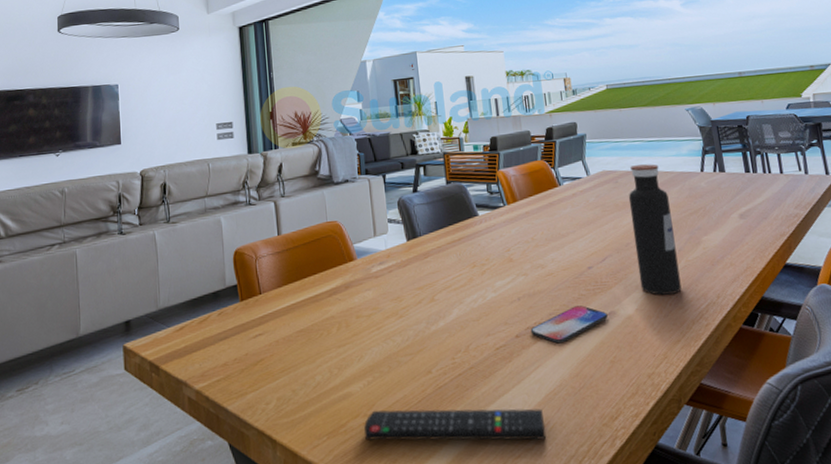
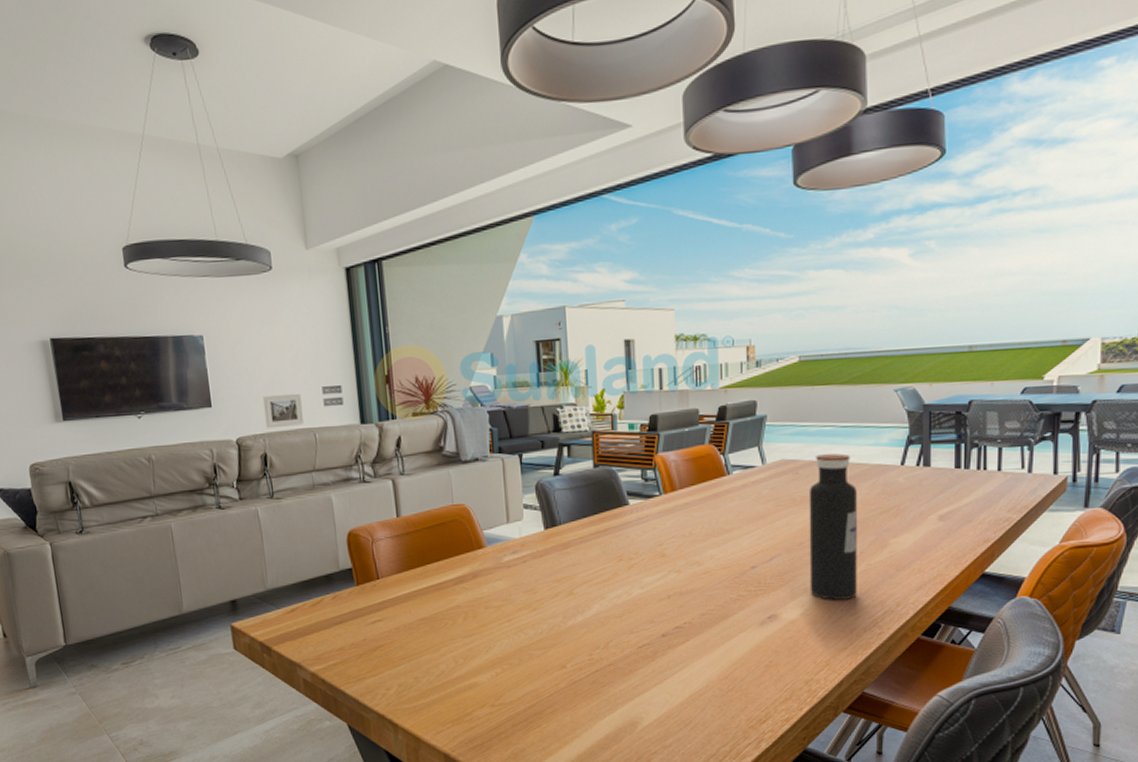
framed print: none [165,130,200,161] -> present [263,394,305,429]
remote control: present [363,408,547,441] -> none [490,701,687,738]
smartphone: present [530,305,608,344] -> none [679,607,768,645]

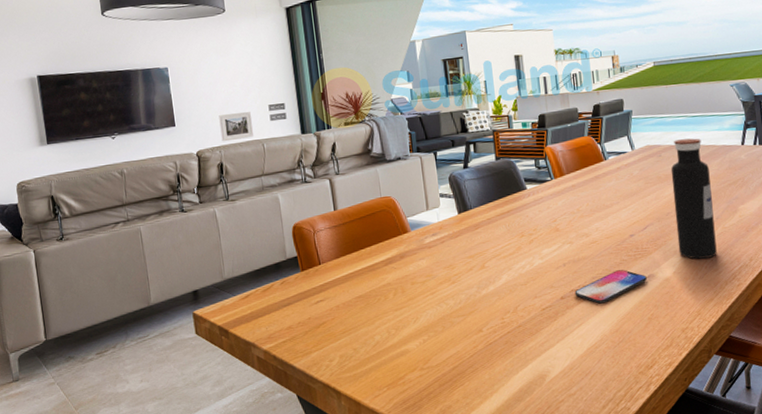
smartphone: none [679,607,768,645] -> present [574,269,647,304]

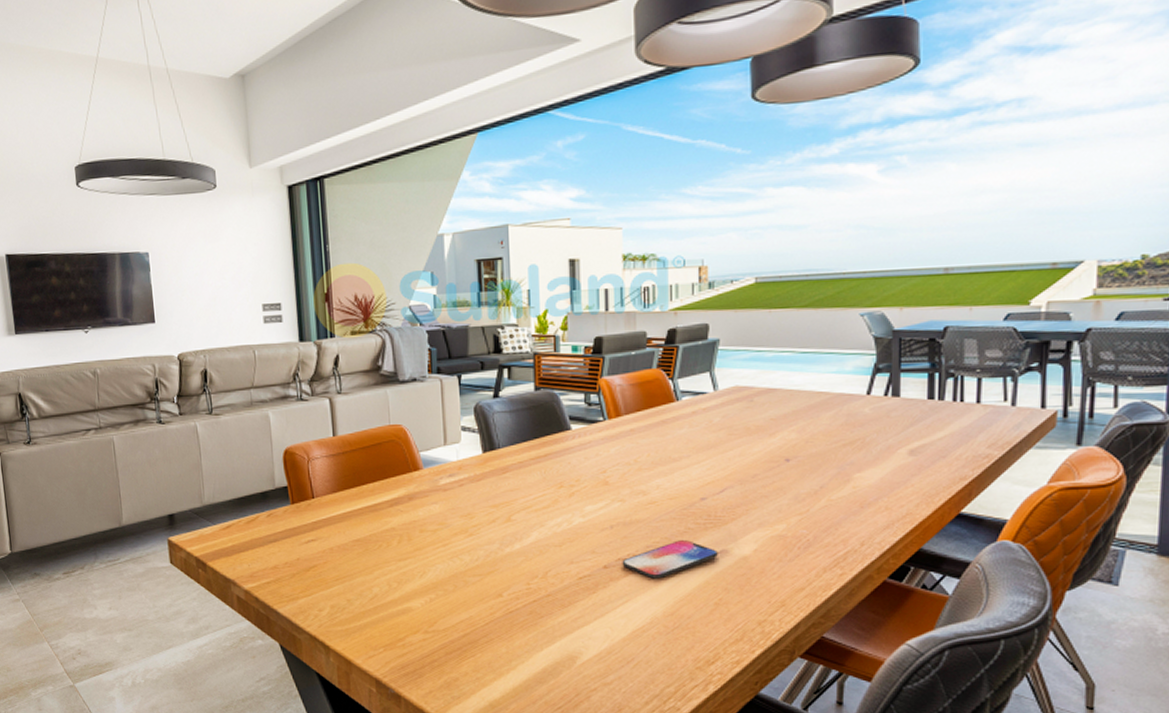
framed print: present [219,112,255,142] -> none [204,311,245,345]
water bottle: present [670,138,717,259] -> none [764,381,817,537]

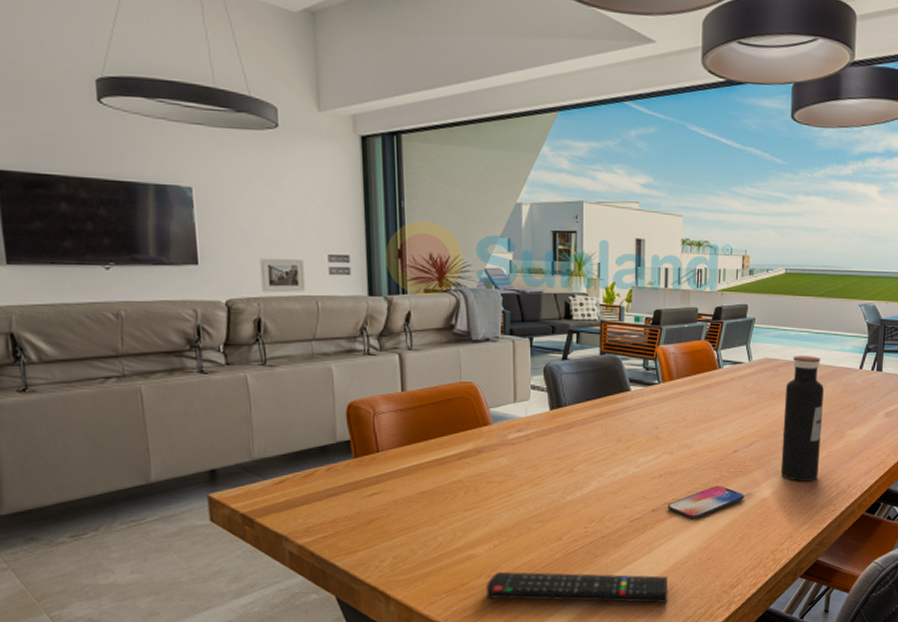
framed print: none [204,311,245,345] -> present [260,259,306,293]
remote control: none [423,628,629,676] -> present [485,571,669,603]
water bottle: none [764,381,817,537] -> present [780,356,824,481]

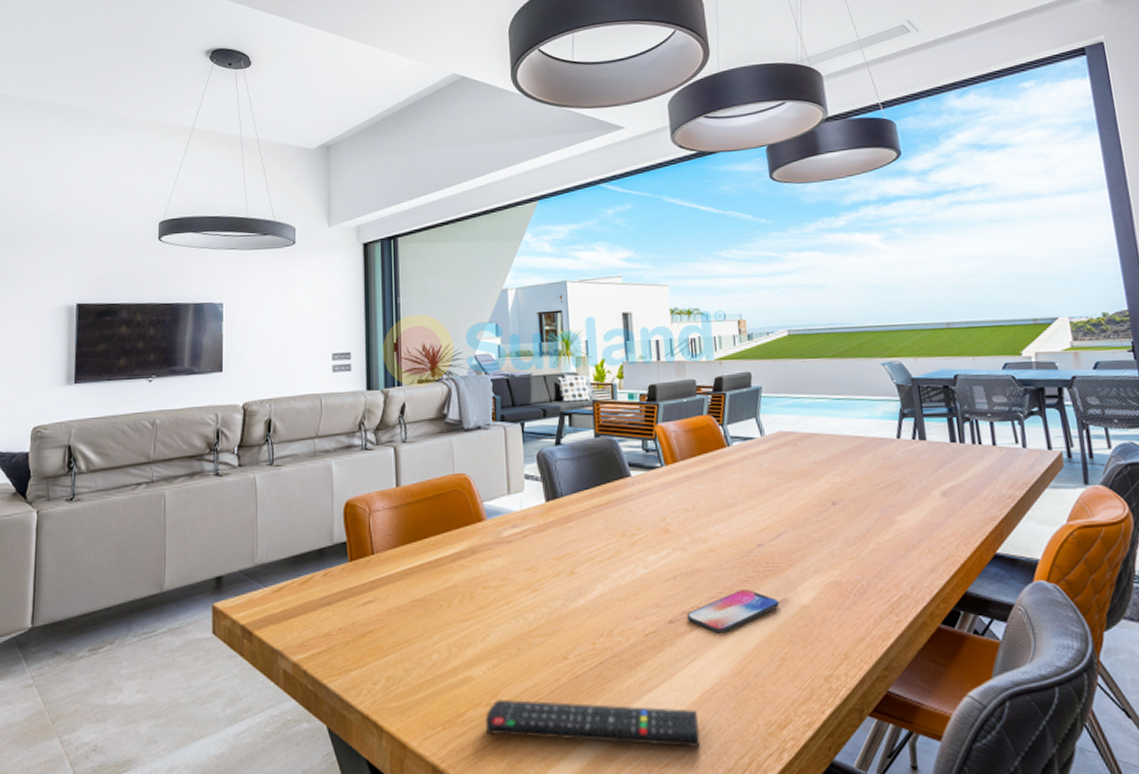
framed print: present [260,259,306,293] -> none [274,360,312,394]
water bottle: present [780,356,824,481] -> none [809,426,869,583]

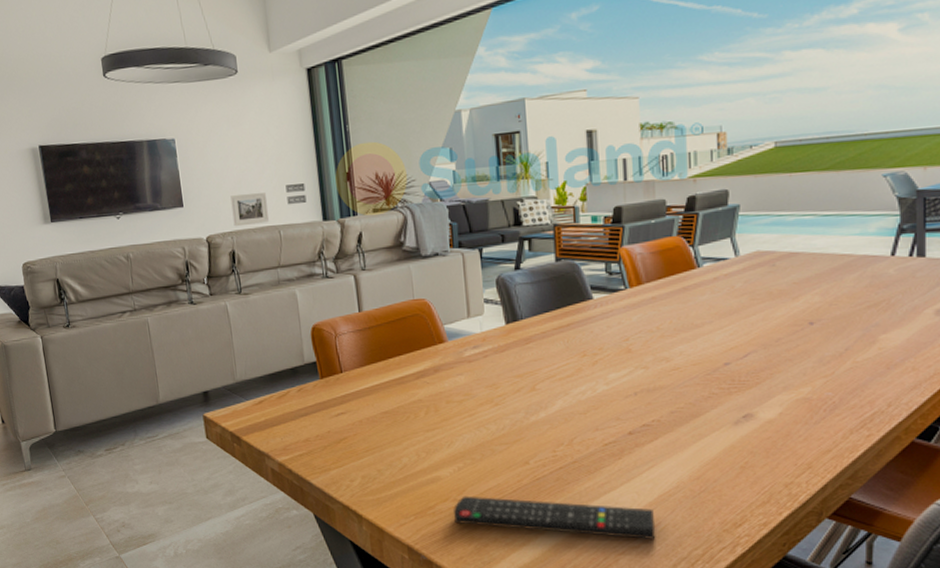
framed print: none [274,360,312,394] -> present [230,193,270,227]
smartphone: present [686,590,779,633] -> none [646,405,743,444]

